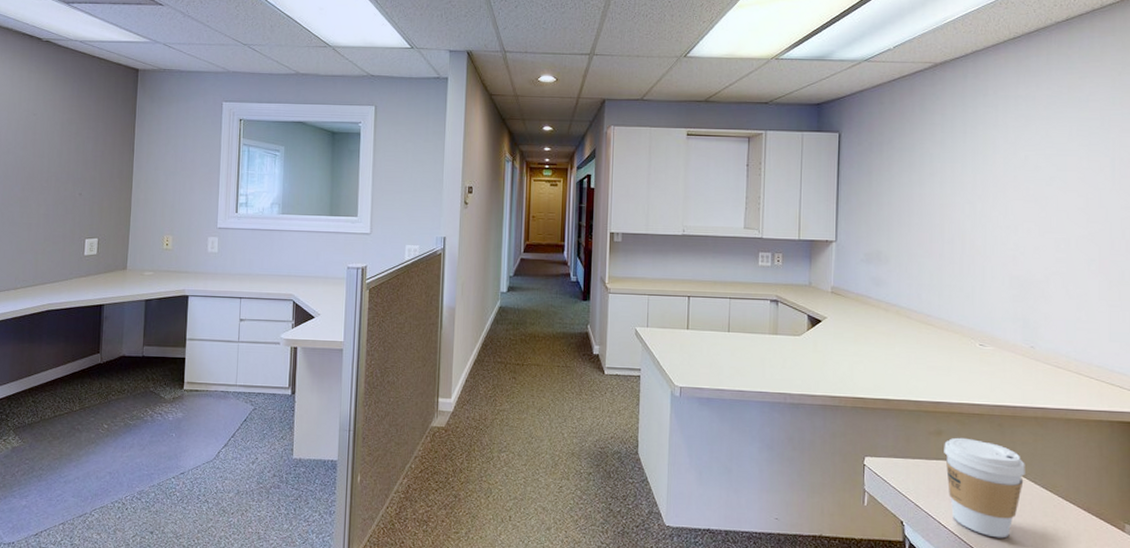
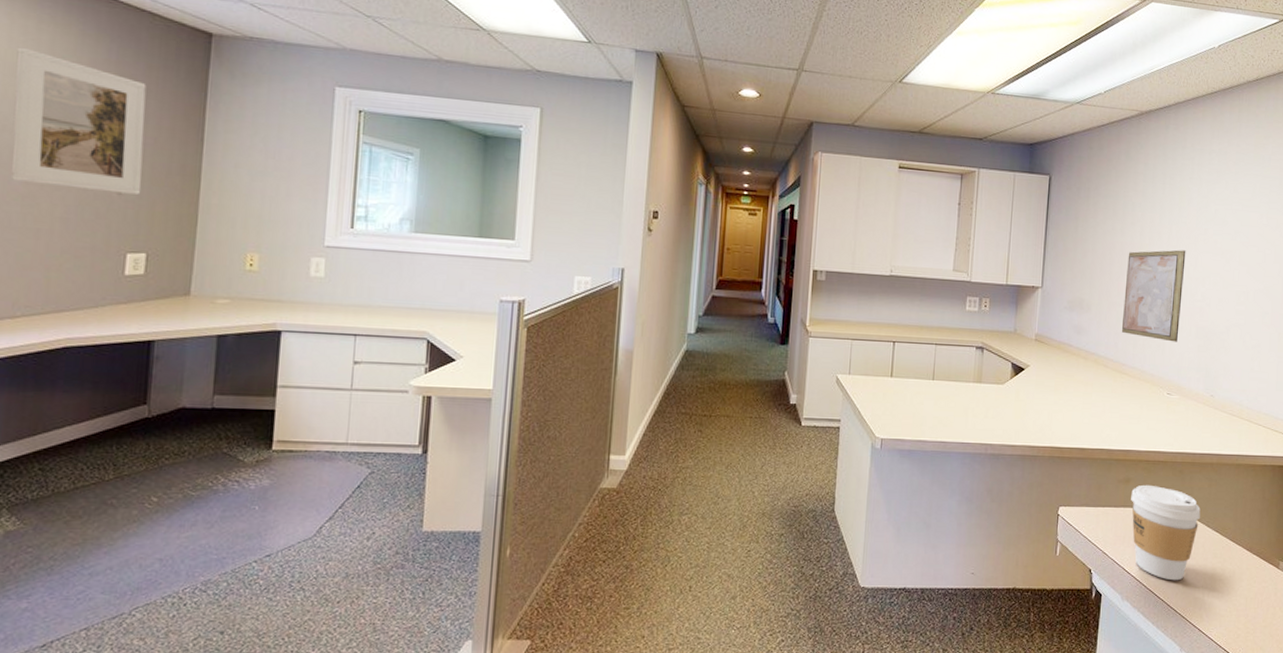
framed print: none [13,91,97,194] -> present [11,47,147,195]
wall art: none [924,198,994,292] -> present [1121,250,1186,342]

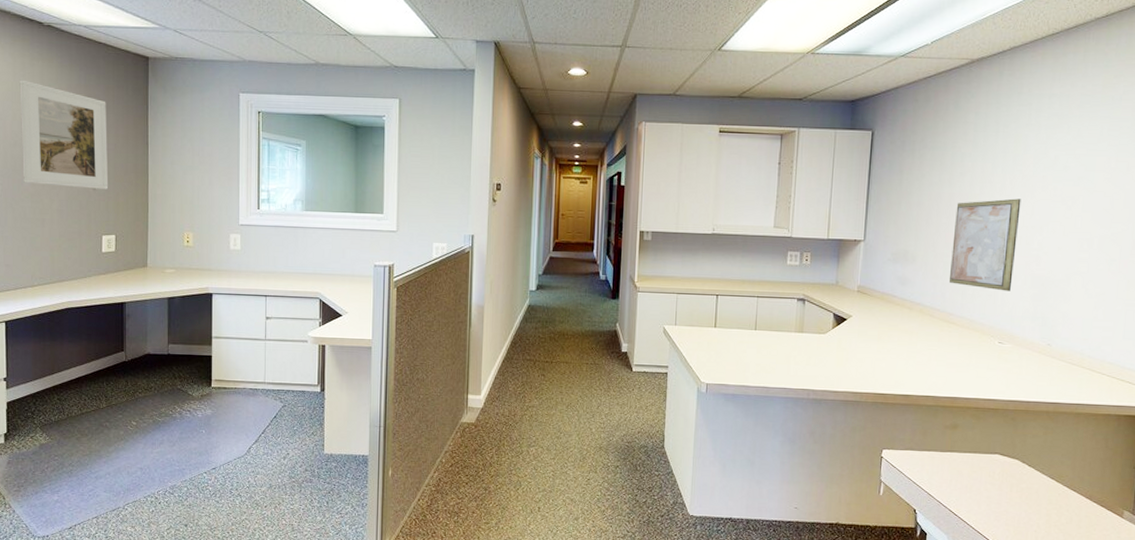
coffee cup: present [1131,484,1201,581] -> none [958,431,1035,525]

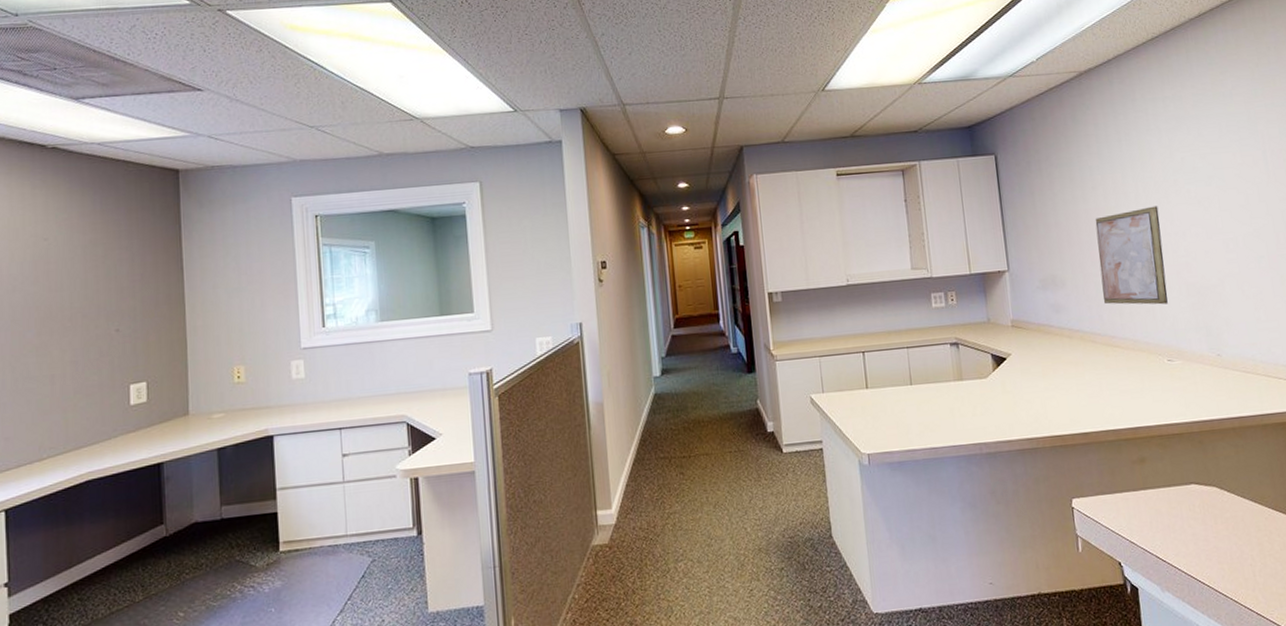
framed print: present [19,79,109,189] -> none [18,213,136,334]

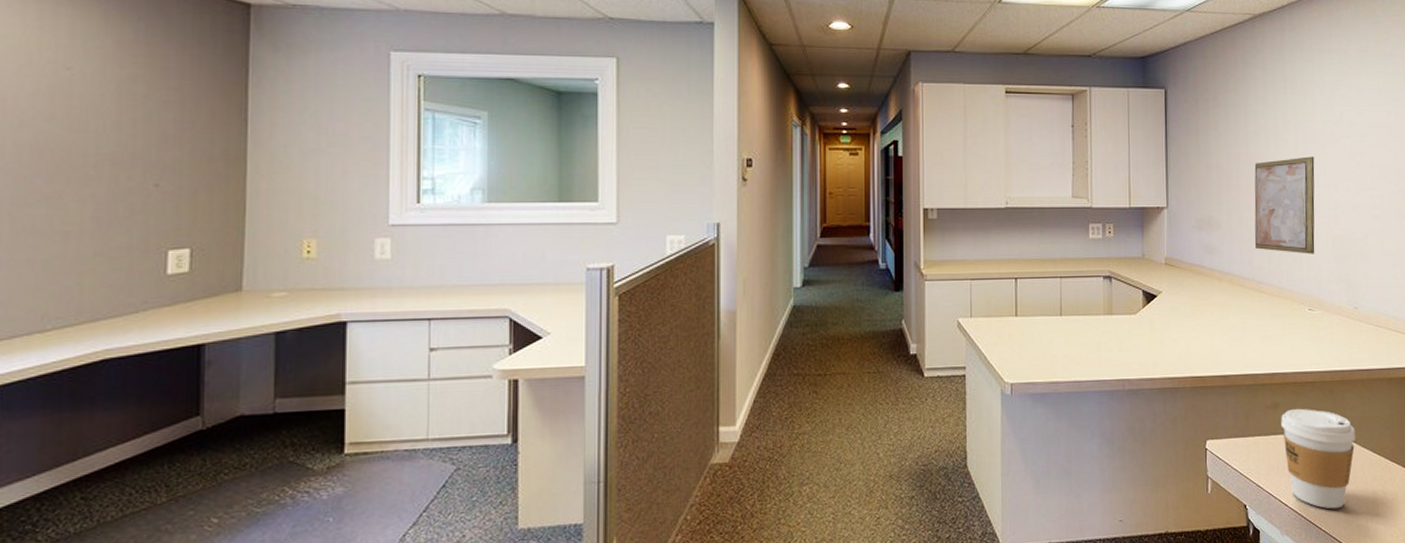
coffee cup: none [1149,461,1233,563] -> present [1281,408,1356,509]

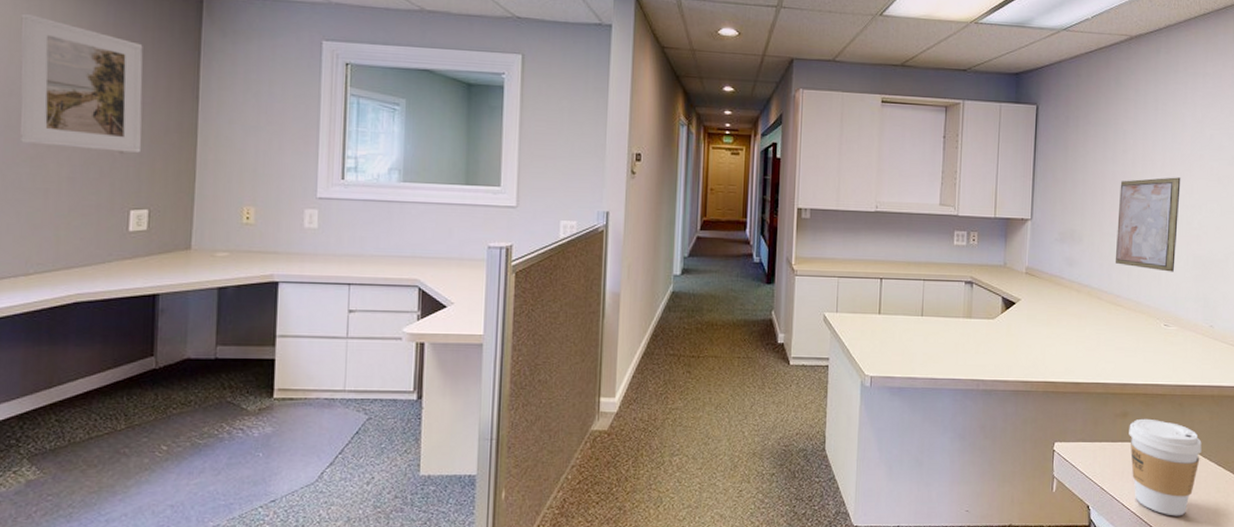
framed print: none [31,33,181,185] -> present [19,13,143,153]

